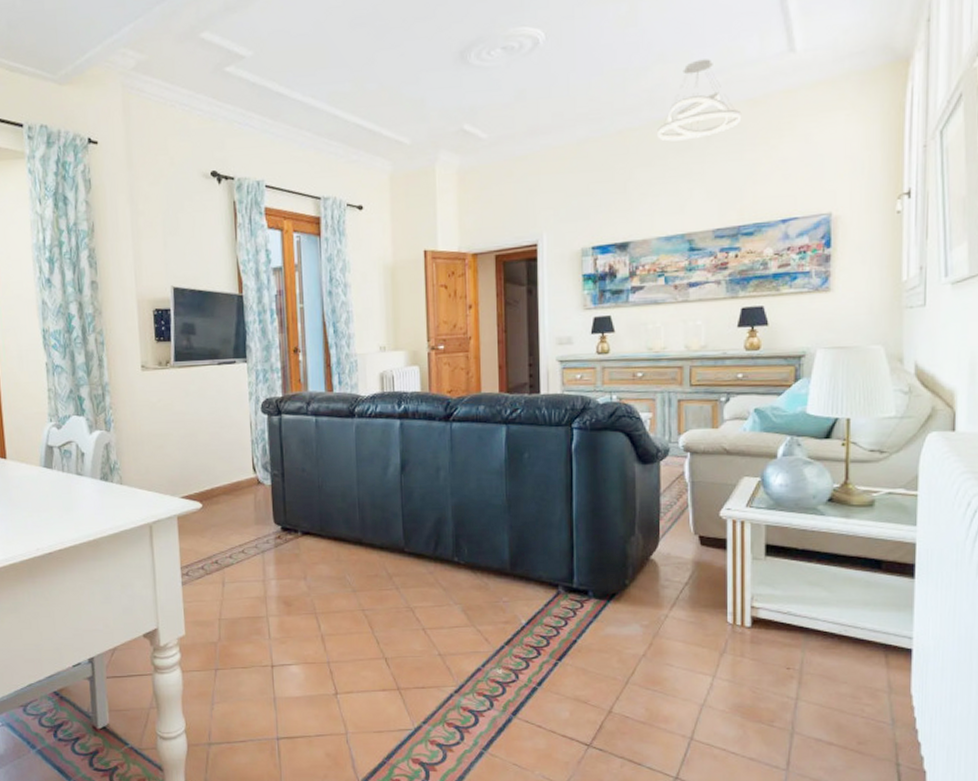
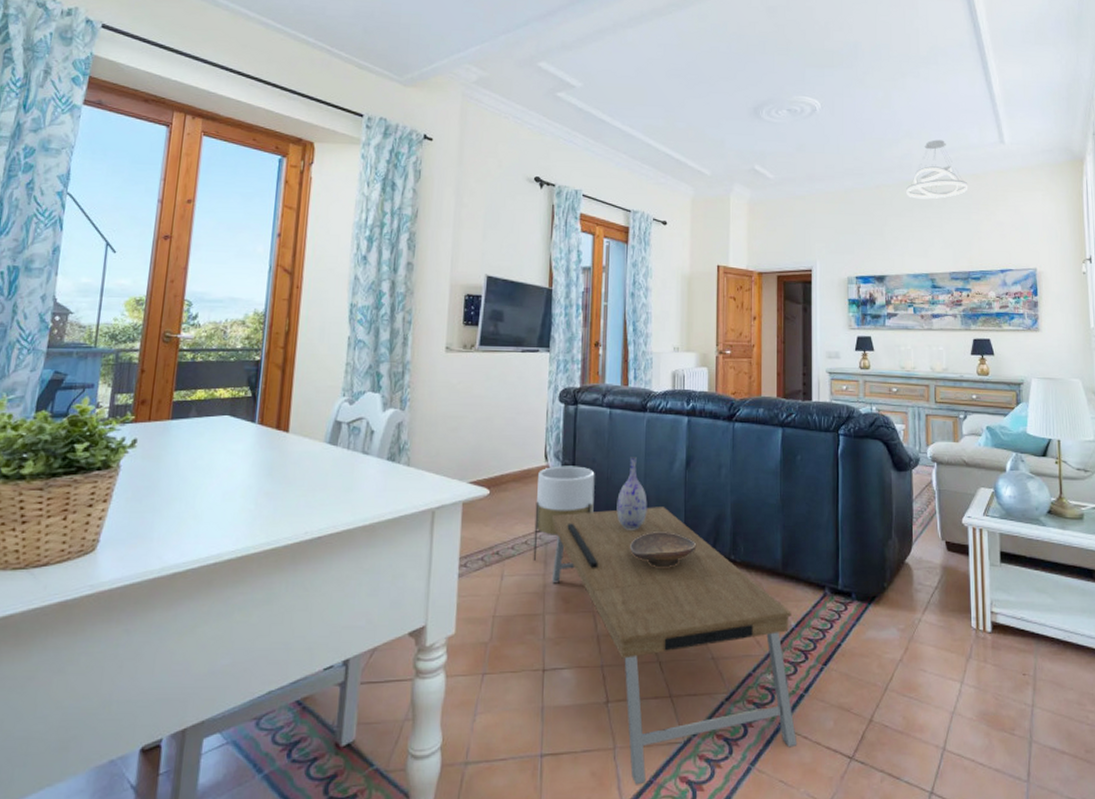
planter: none [248,476,307,569] -> present [533,465,595,562]
coffee table: none [267,512,531,765] -> present [551,507,798,785]
vase: none [330,464,363,536] -> present [616,457,648,530]
decorative bowl: none [347,536,417,570] -> present [630,532,697,567]

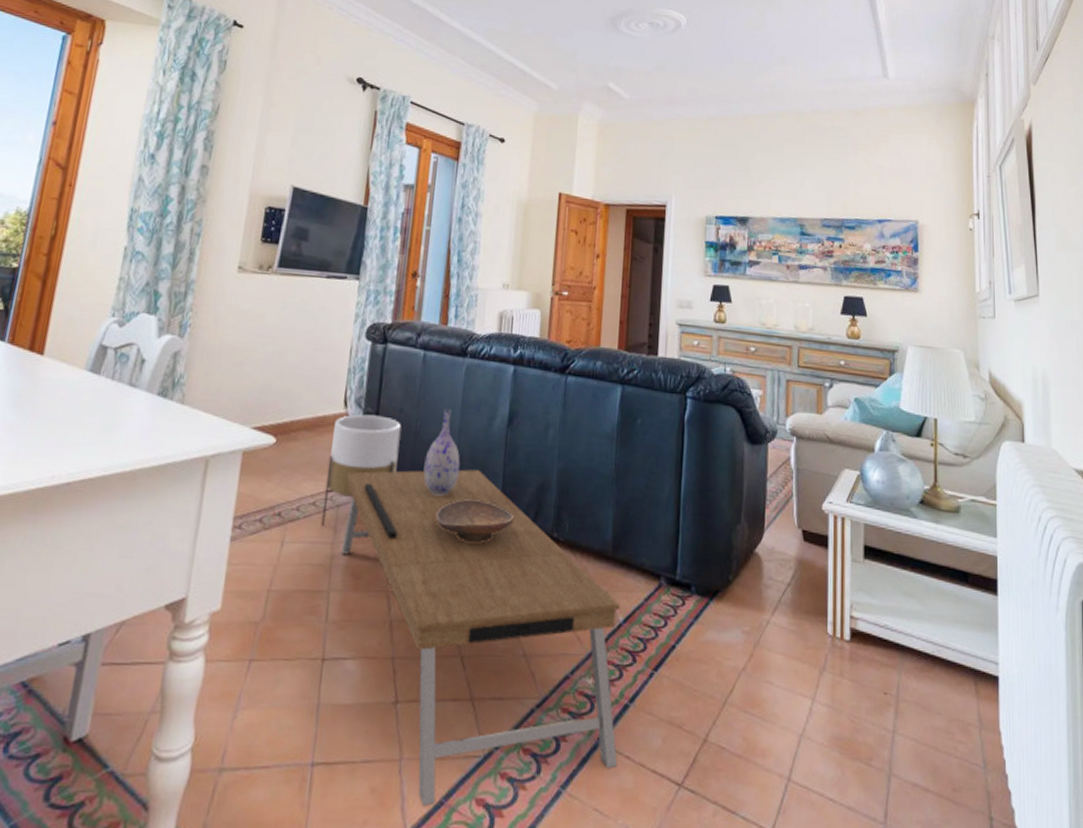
pendant light: present [906,139,968,199] -> none [777,68,846,135]

